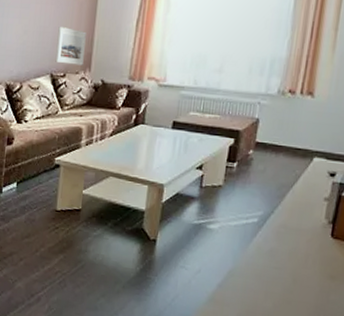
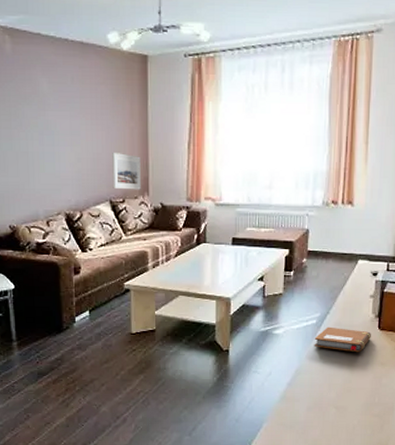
notebook: none [252,227,322,261] -> present [314,326,371,353]

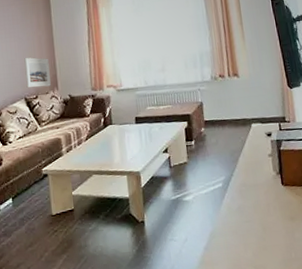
notebook: present [314,326,371,353] -> none [223,188,277,210]

